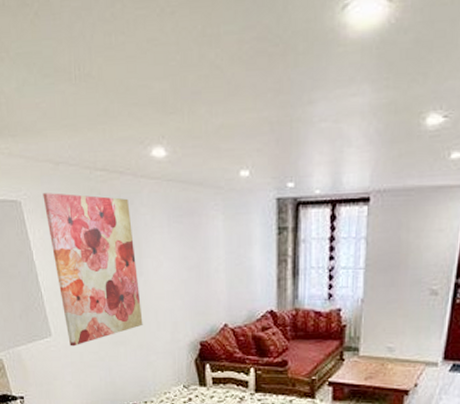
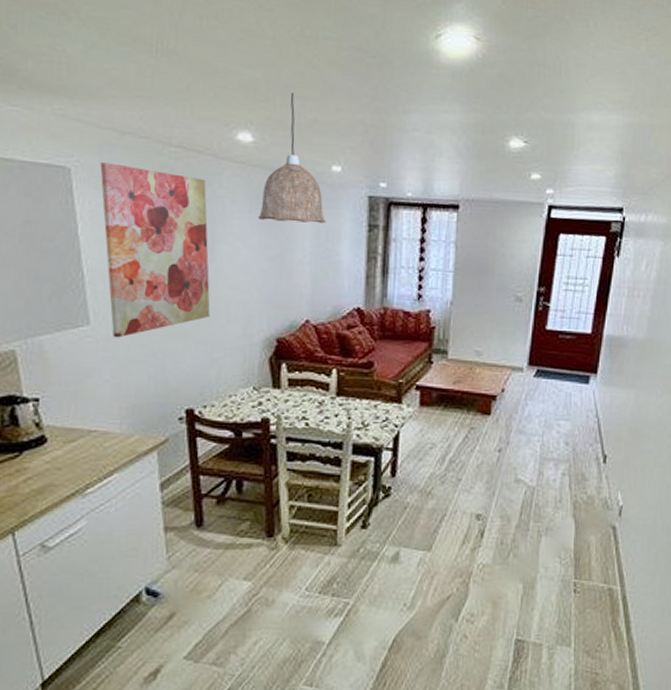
pendant lamp: none [175,99,238,232] -> present [257,92,327,224]

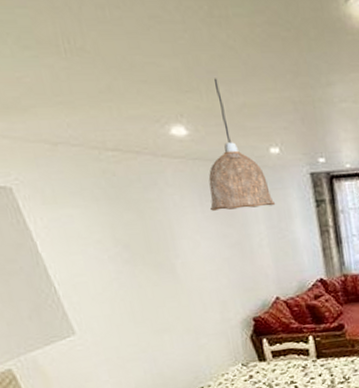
wall art: present [100,162,211,338] -> none [40,176,187,343]

